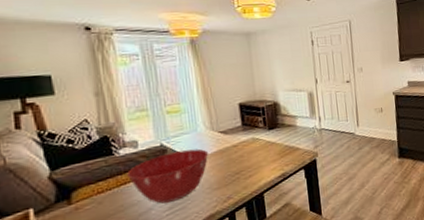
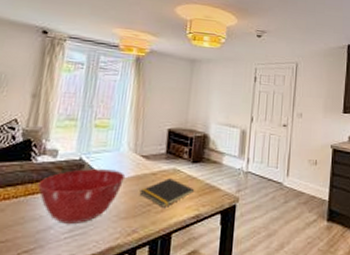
notepad: none [225,147,277,173] -> present [139,178,195,207]

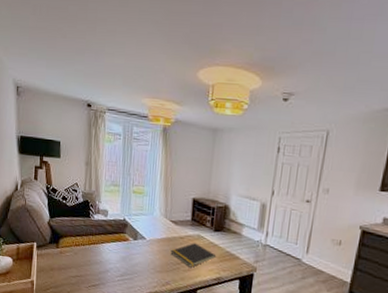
mixing bowl: present [37,169,126,224] -> none [97,228,159,271]

